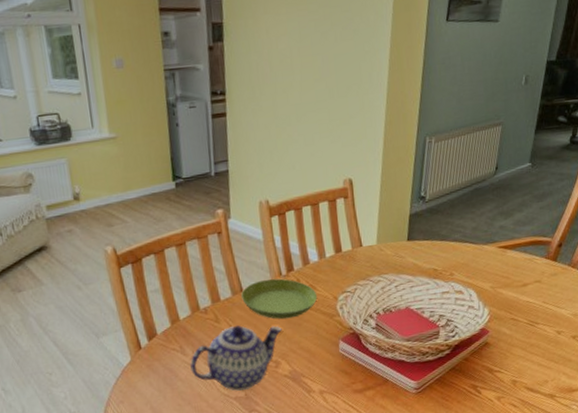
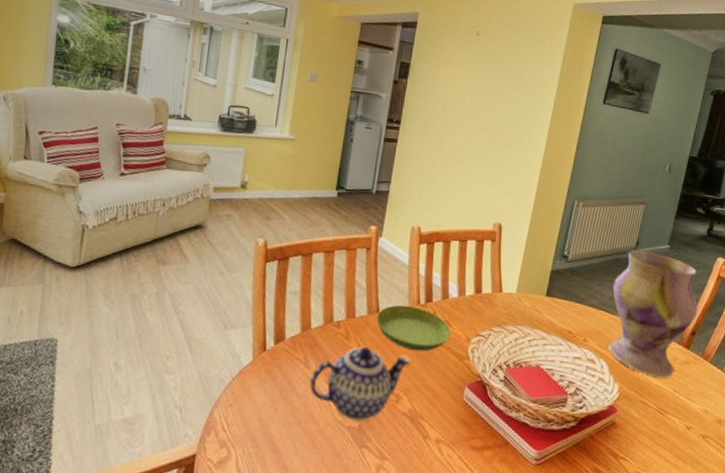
vase: none [474,173,563,294] -> present [608,249,698,378]

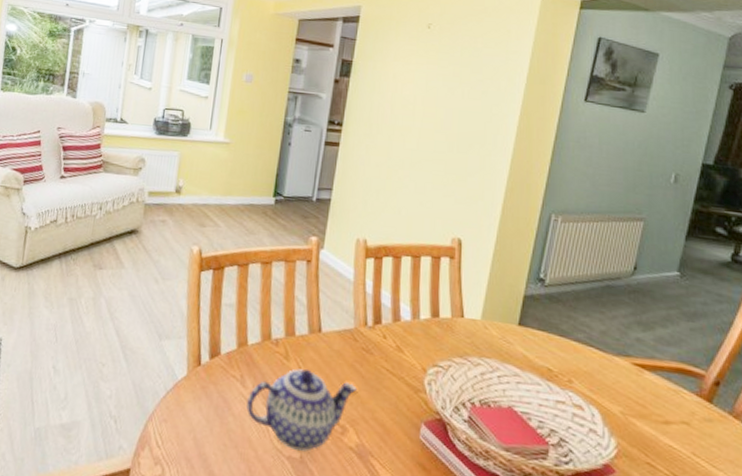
saucer: present [376,305,451,352] -> none [318,325,404,380]
vase: present [608,249,698,378] -> none [601,275,722,436]

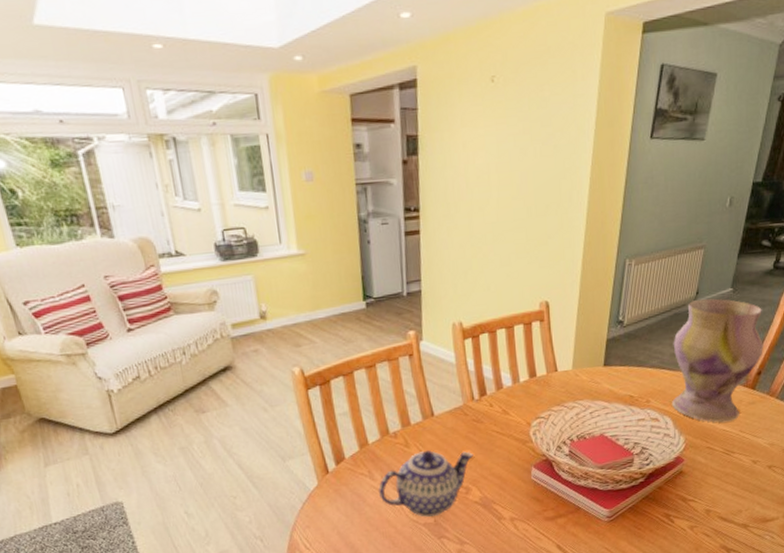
vase: none [601,275,722,436] -> present [672,298,763,422]

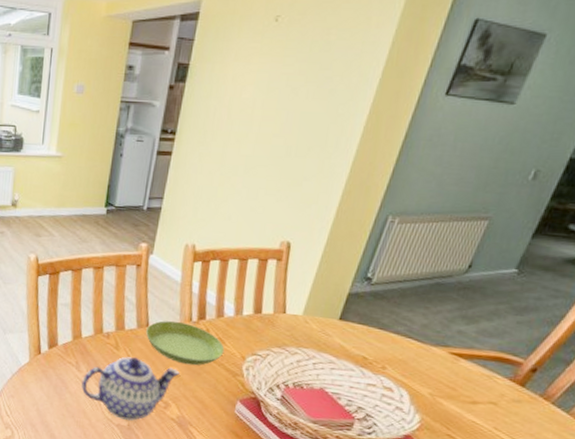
saucer: none [432,403,511,445] -> present [146,320,225,366]
vase: present [672,298,763,422] -> none [412,273,553,414]

